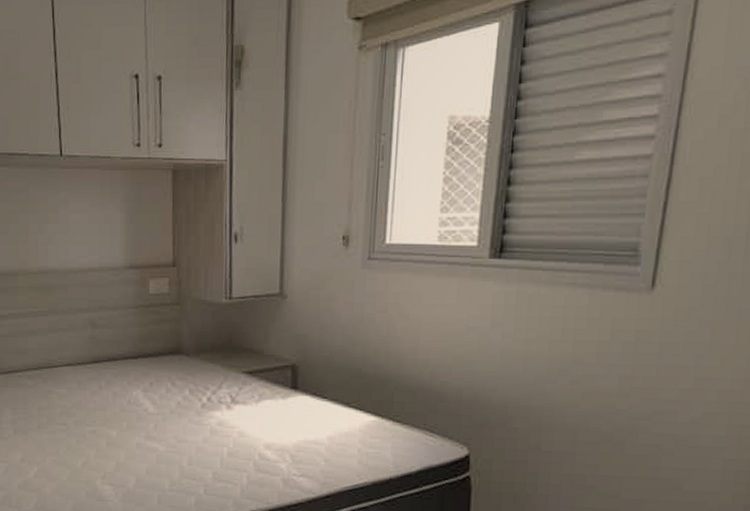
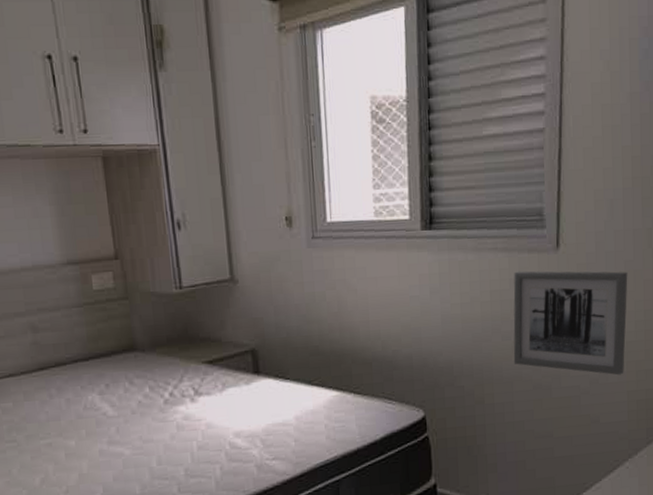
wall art: none [581,310,742,440] -> present [513,271,628,375]

